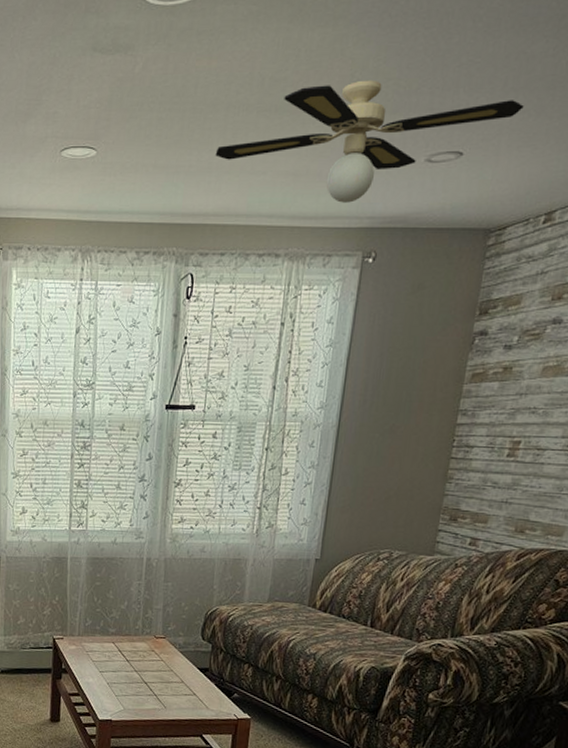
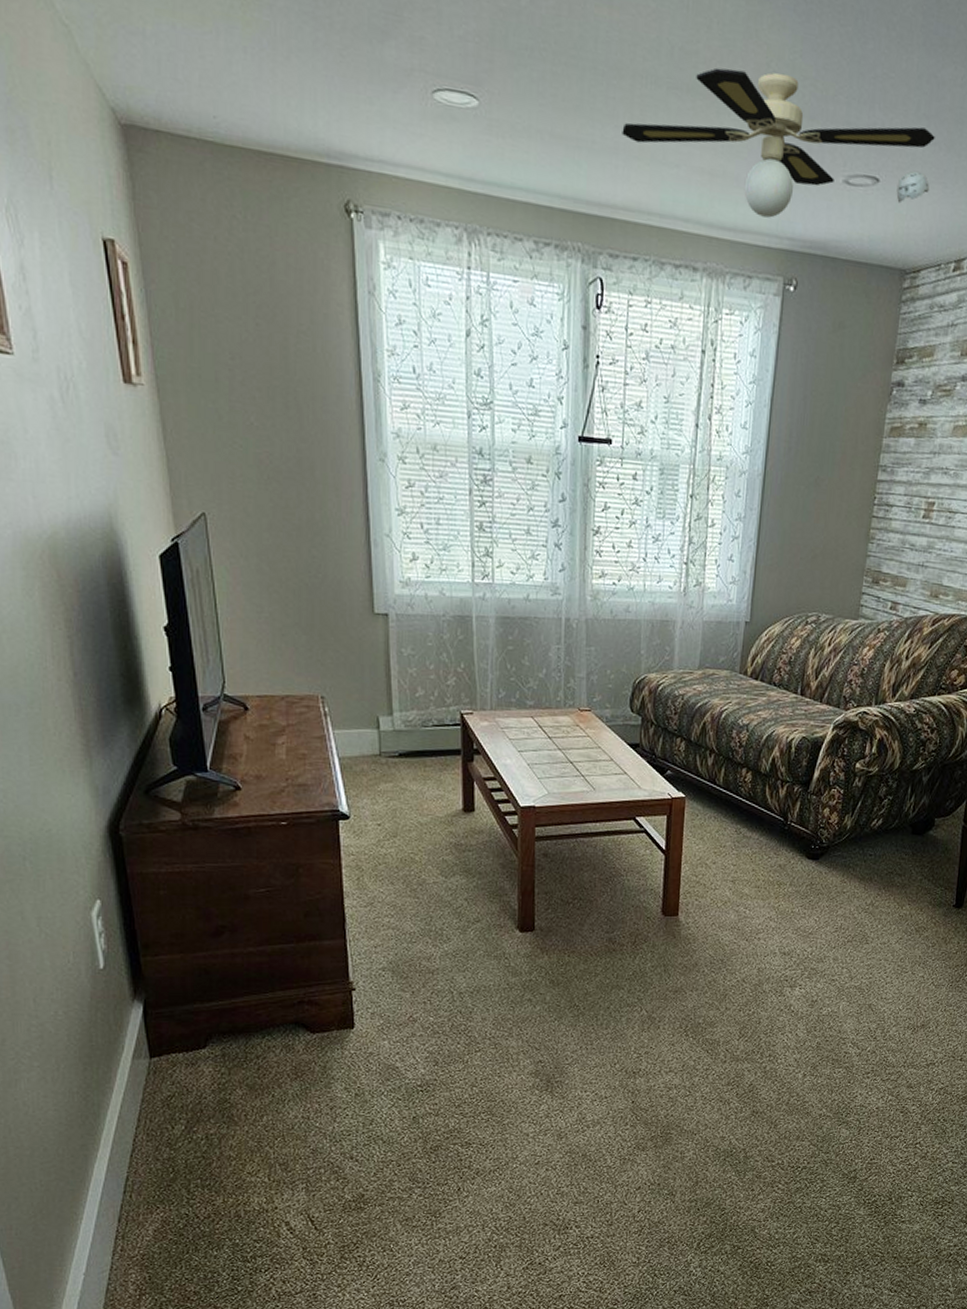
smoke detector: none [481,139,517,171] -> present [896,171,930,204]

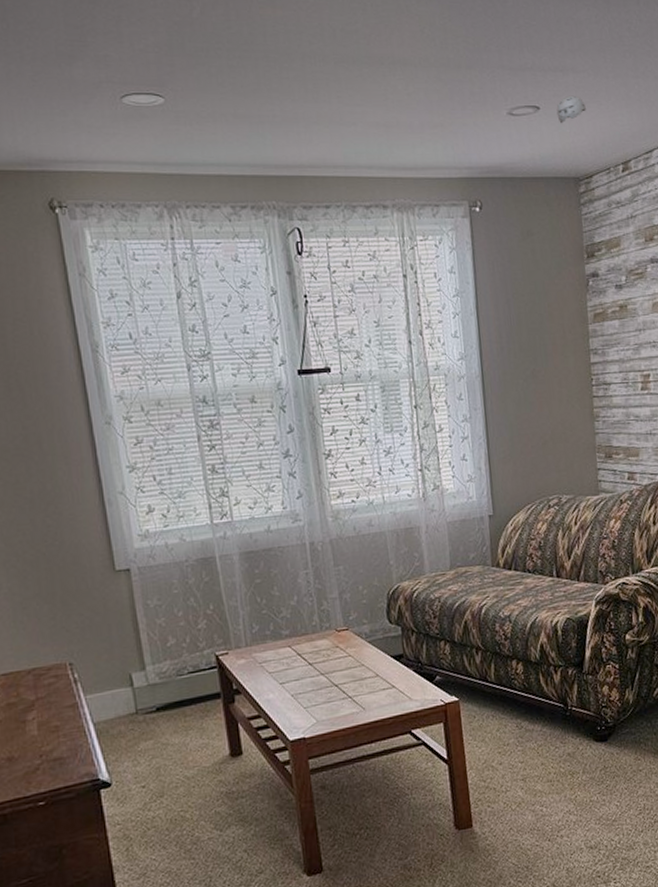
ceiling fan: present [622,67,935,218] -> none [299,36,582,154]

